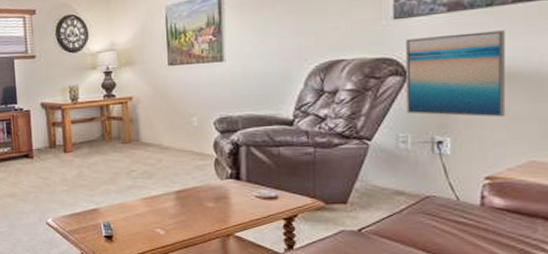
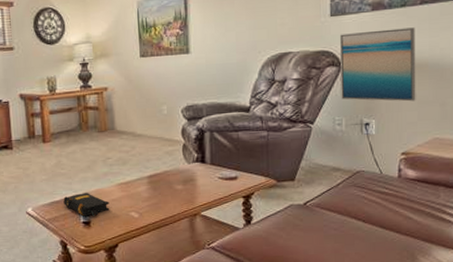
book: none [84,205,134,230] -> present [63,192,110,217]

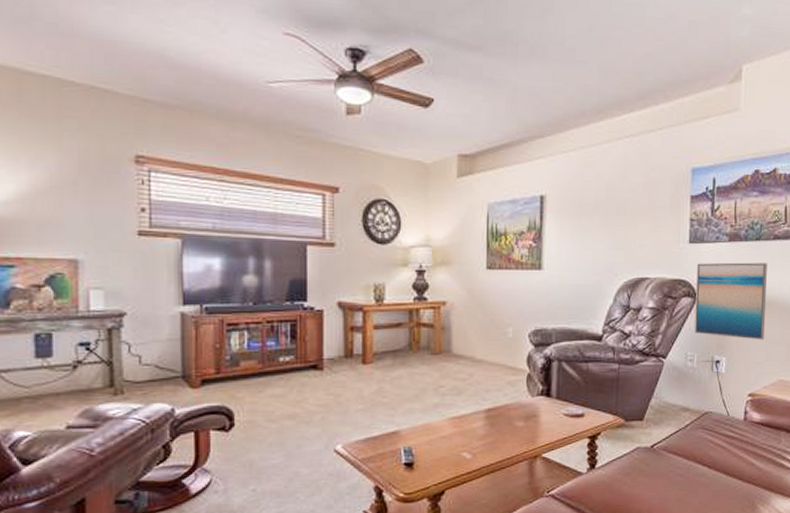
book: present [63,192,110,217] -> none [382,426,438,457]

